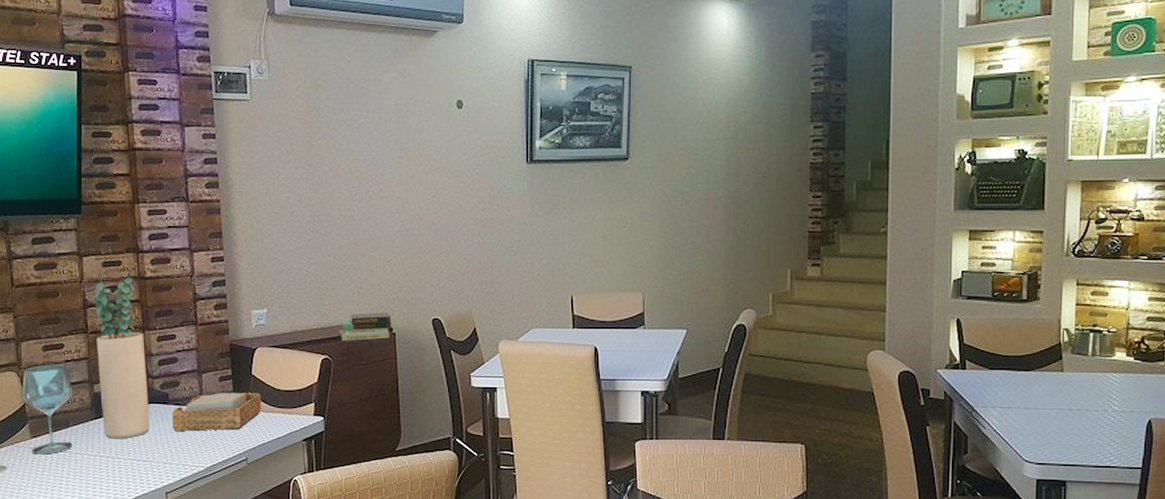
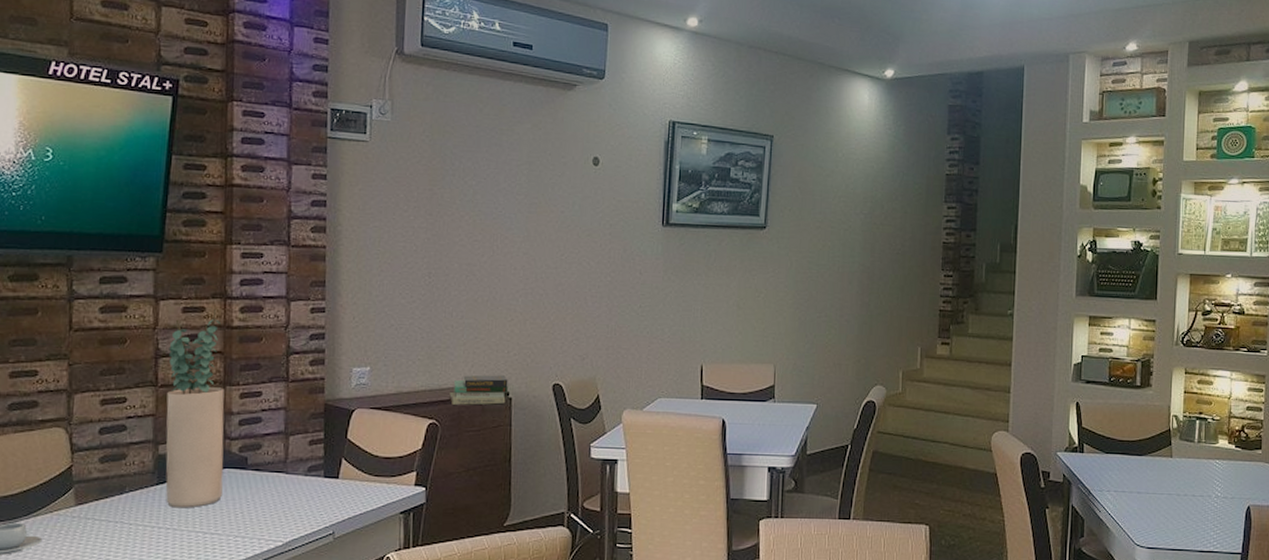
wine glass: present [20,364,74,455] -> none [67,420,134,525]
napkin holder: present [172,393,262,431] -> none [249,458,356,501]

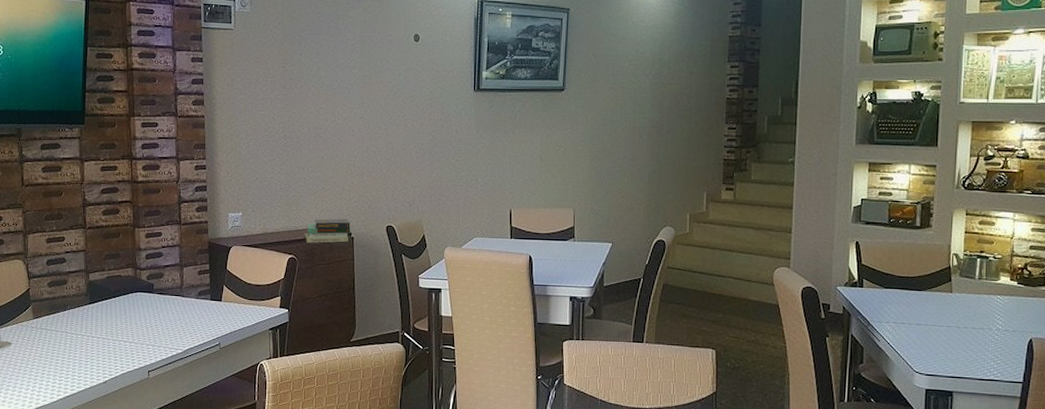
vase: present [165,309,225,508] -> none [92,168,137,322]

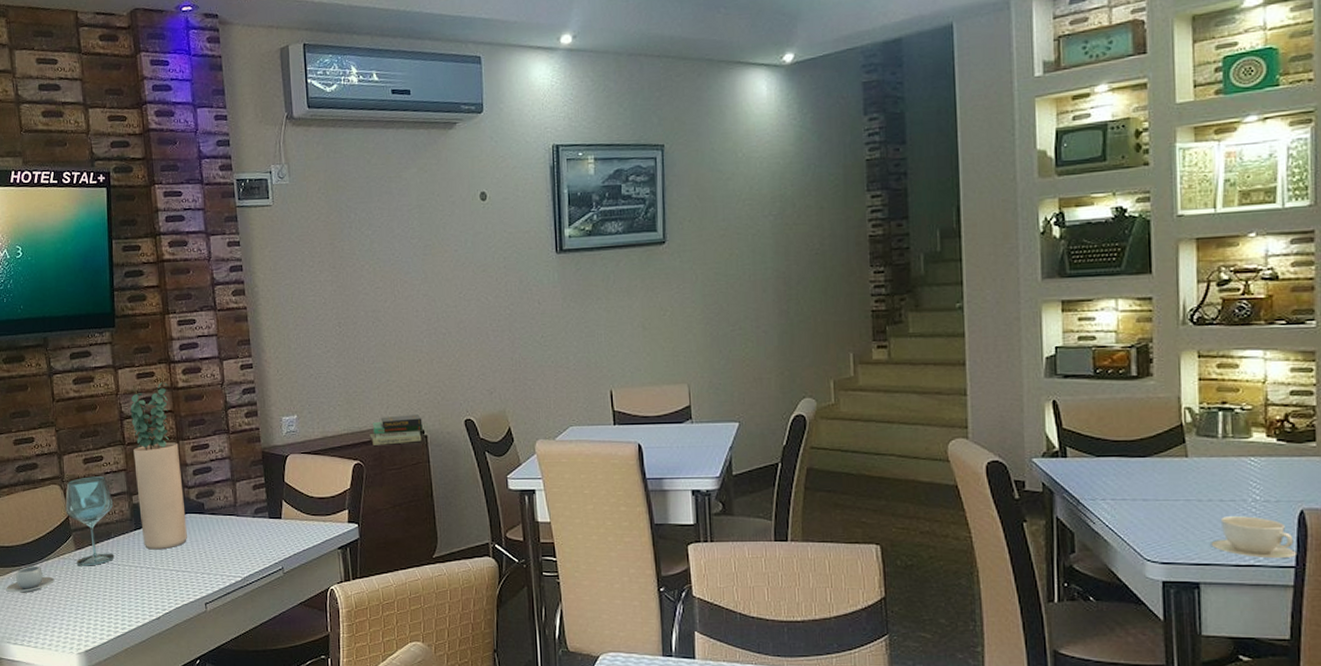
wine glass: none [26,254,72,334] -> present [64,476,114,566]
vase: none [92,168,137,322] -> present [130,373,188,550]
teacup: none [963,341,1025,376] -> present [1211,516,1298,559]

